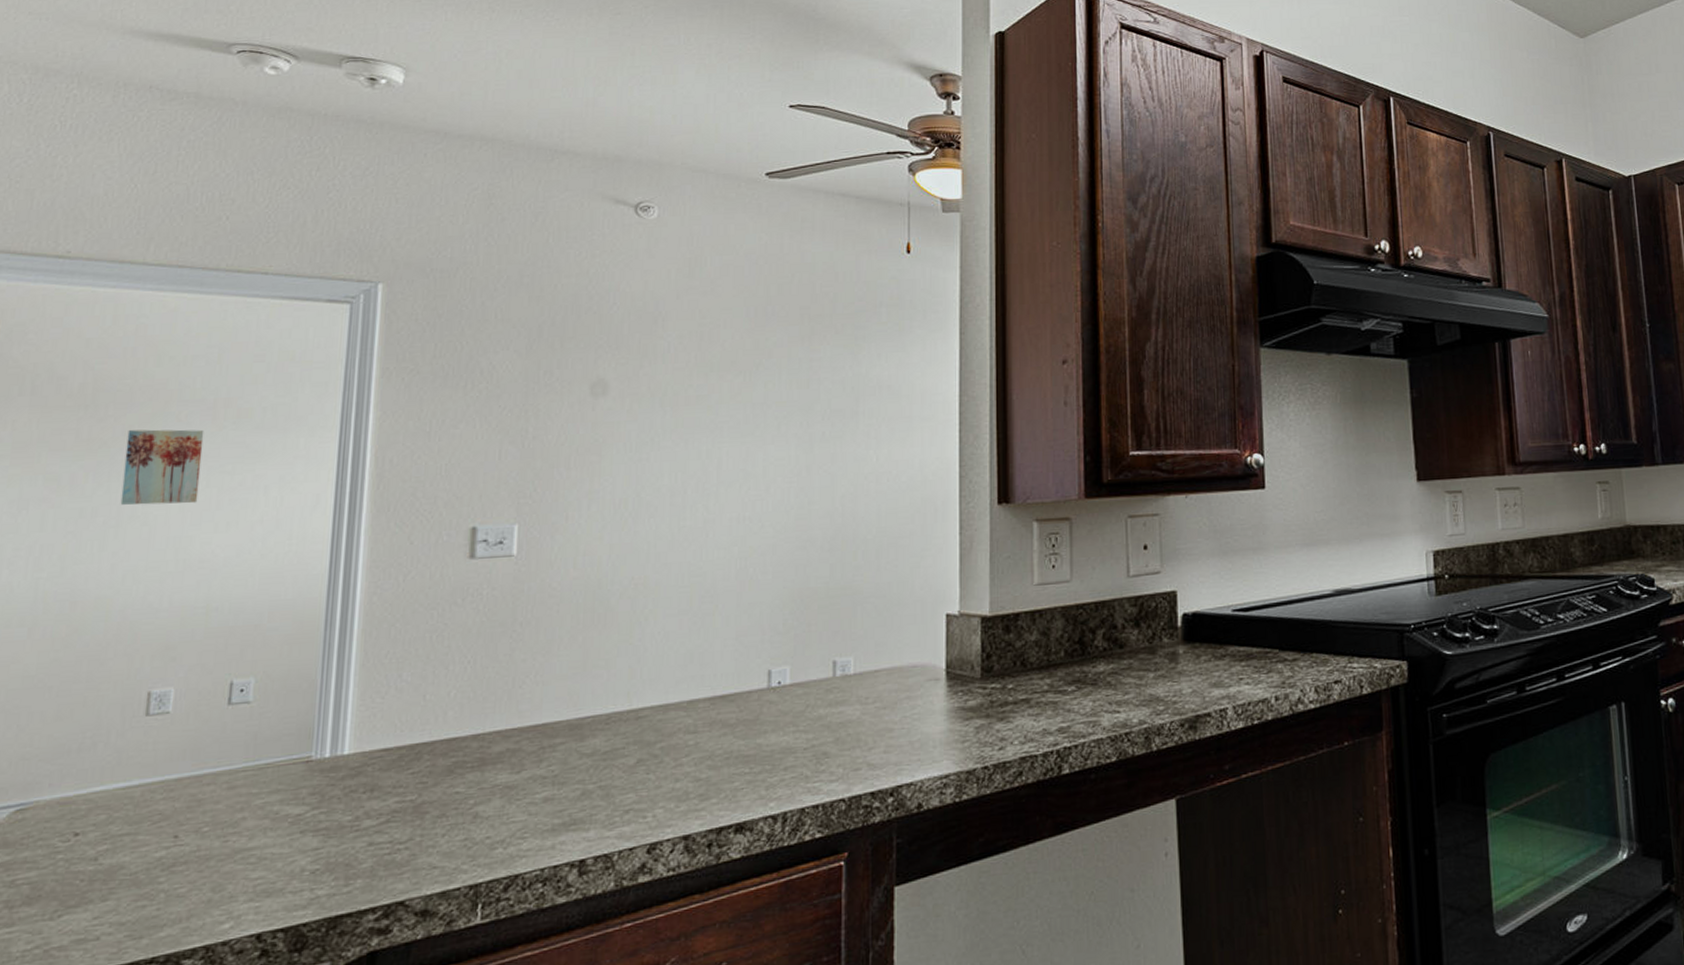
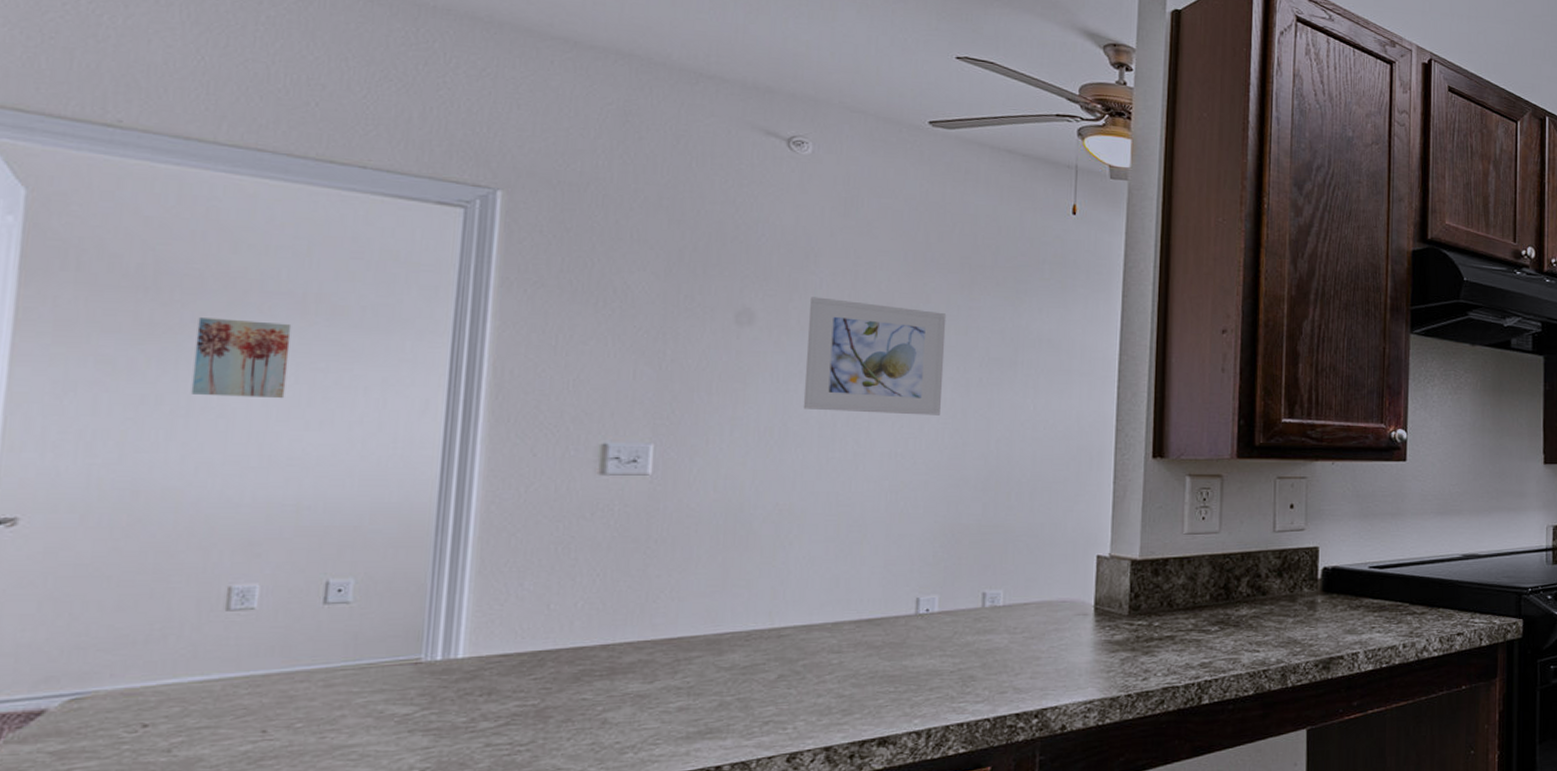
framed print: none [654,361,789,478] -> present [803,297,947,416]

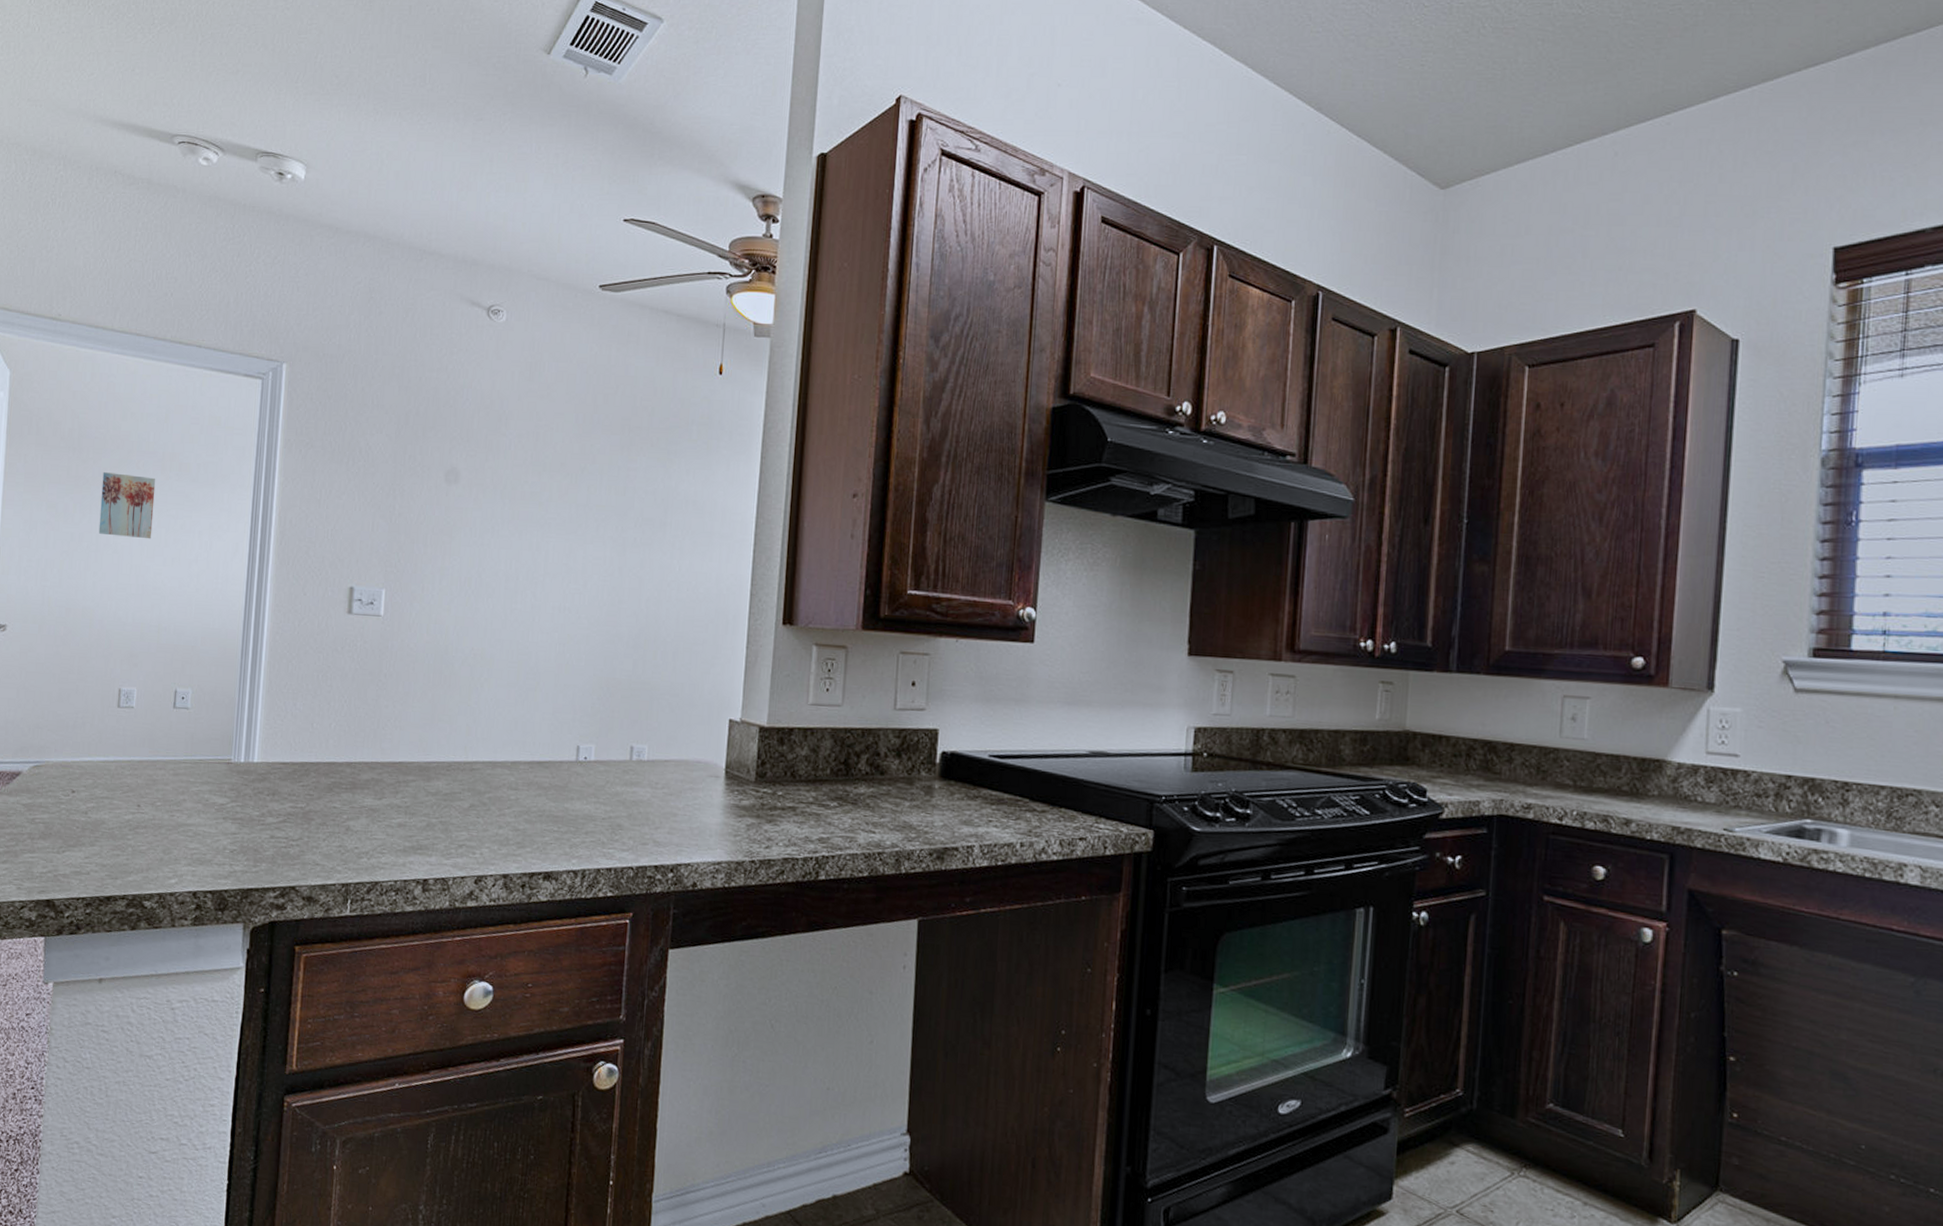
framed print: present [803,297,947,416] -> none [493,457,609,573]

